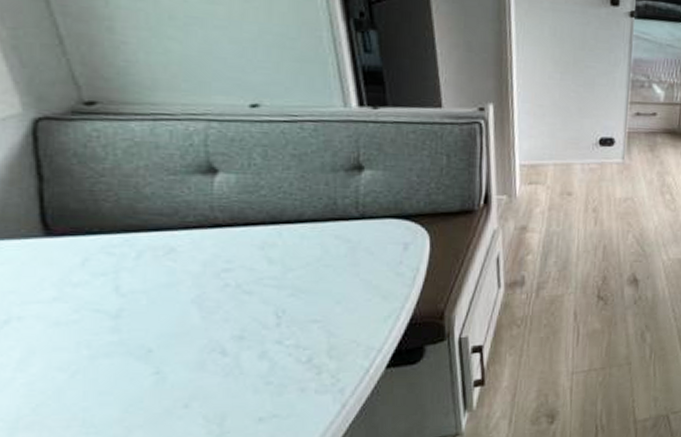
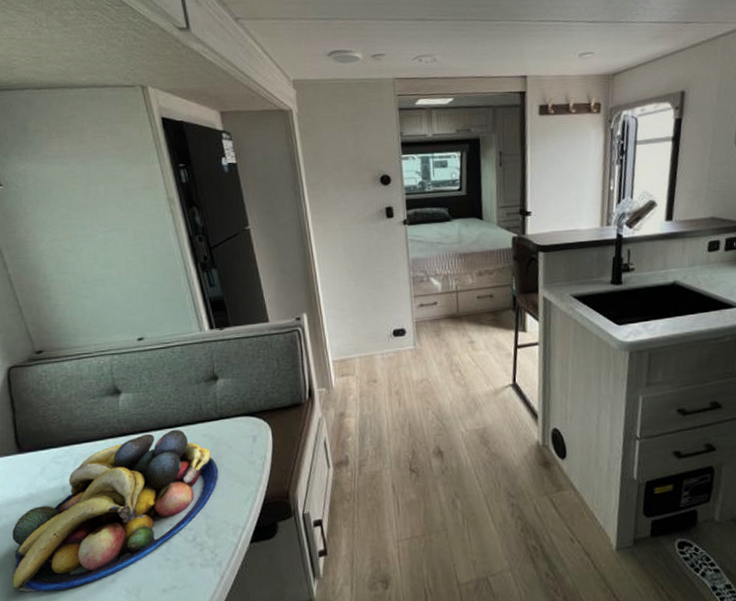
fruit bowl: none [23,225,353,418] -> present [12,429,219,593]

